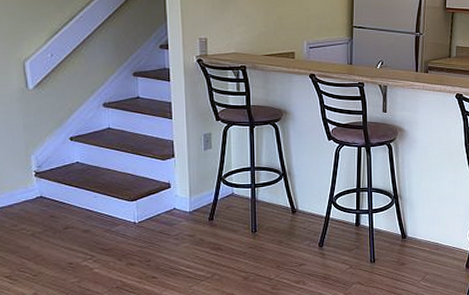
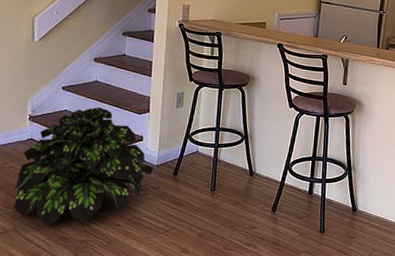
potted plant: none [29,156,187,286] -> present [14,107,154,225]

